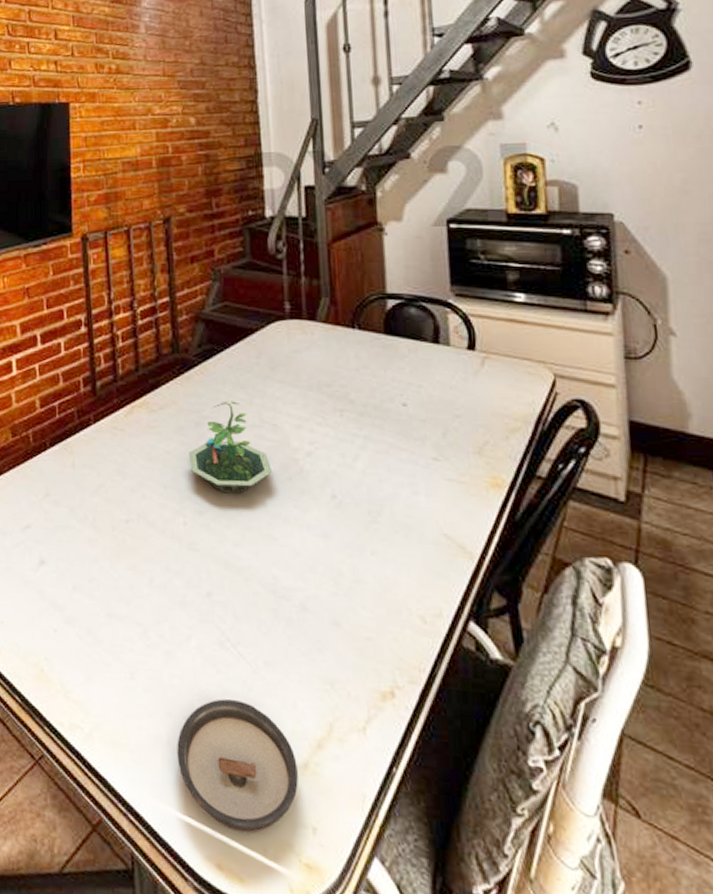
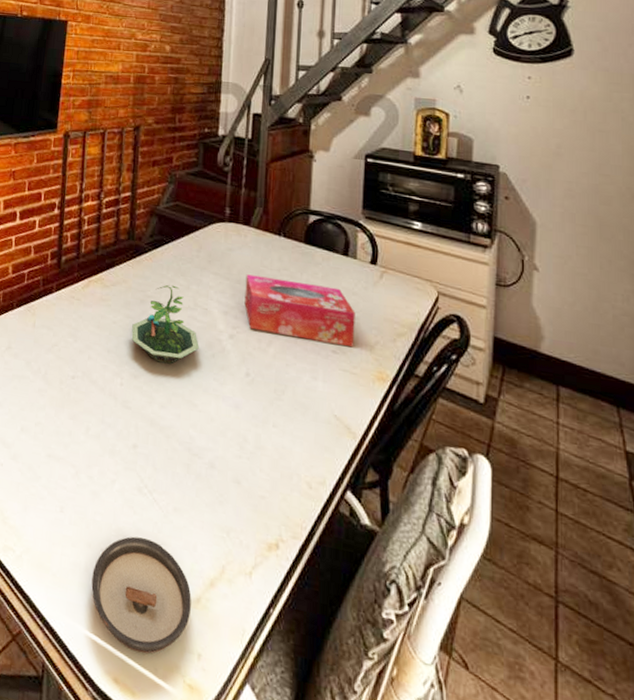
tissue box: none [318,378,459,452] -> present [244,274,355,348]

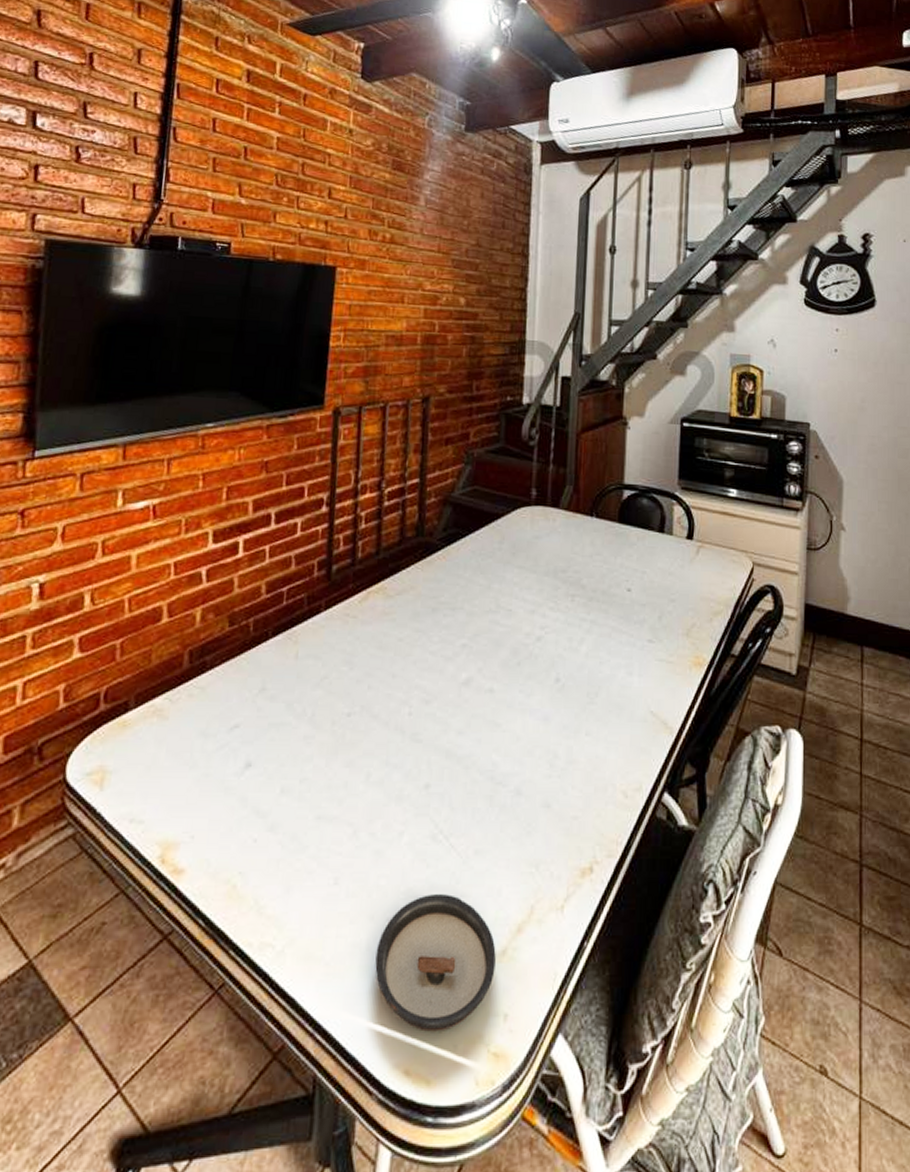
terrarium: present [131,284,199,364] -> none [421,586,502,681]
tissue box: present [244,274,355,348] -> none [553,564,672,634]

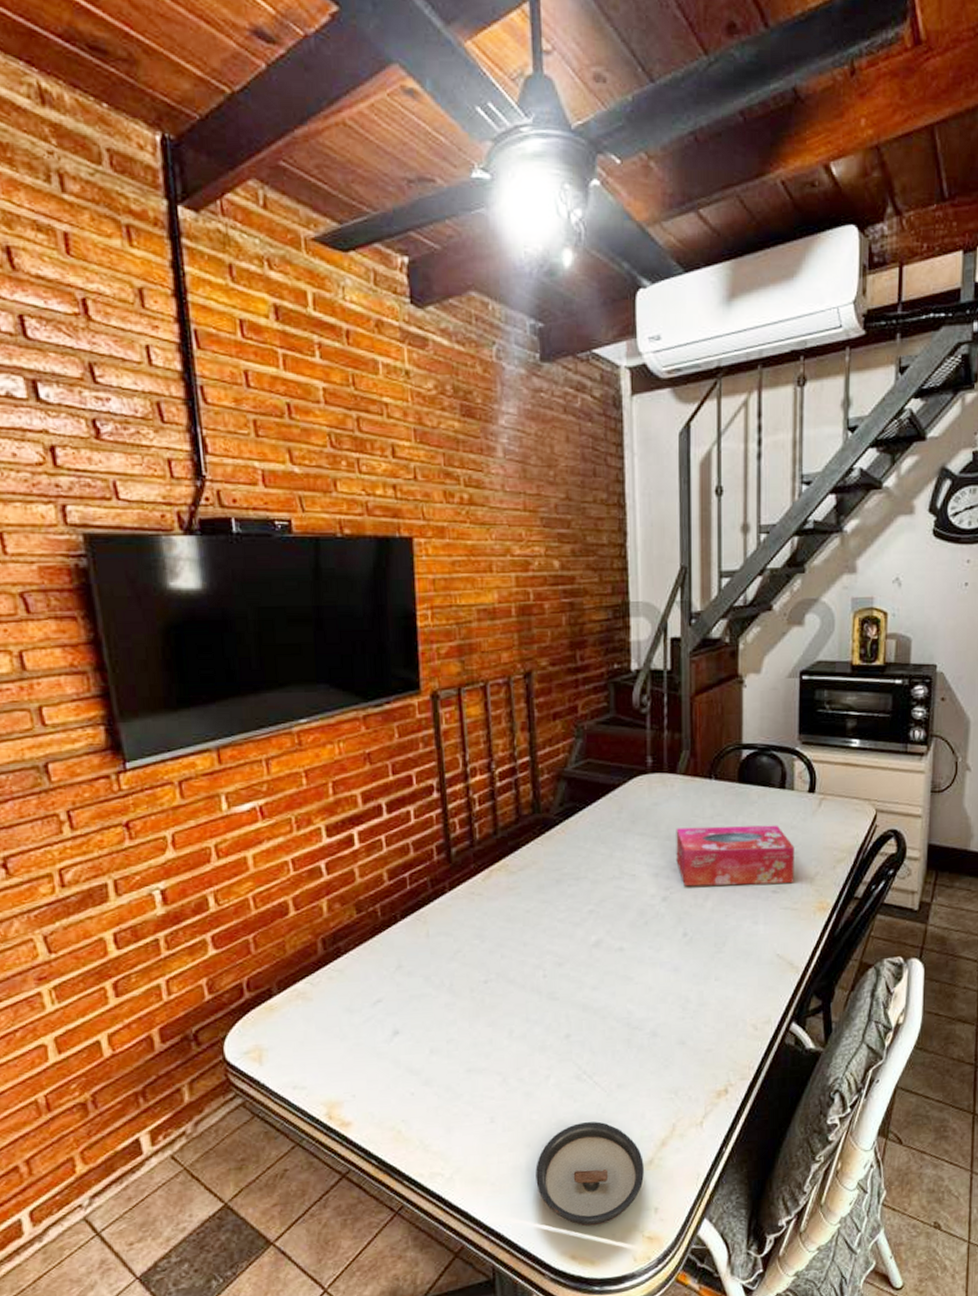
tissue box: none [553,564,672,634] -> present [676,825,795,887]

